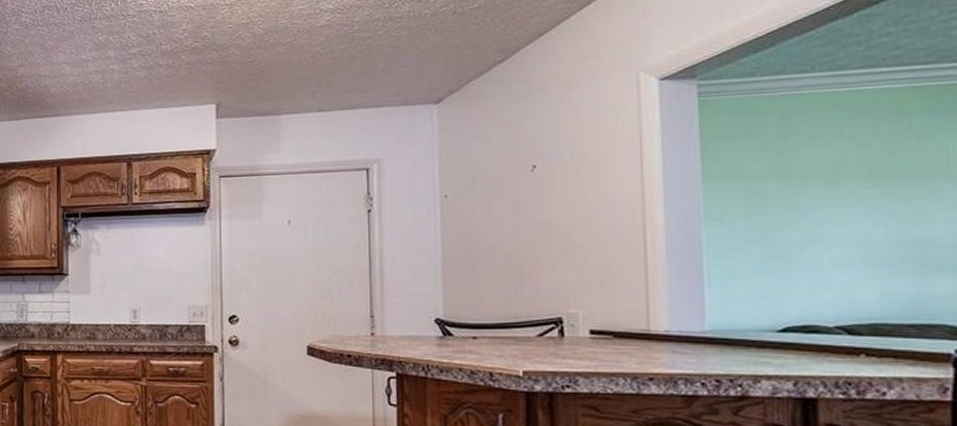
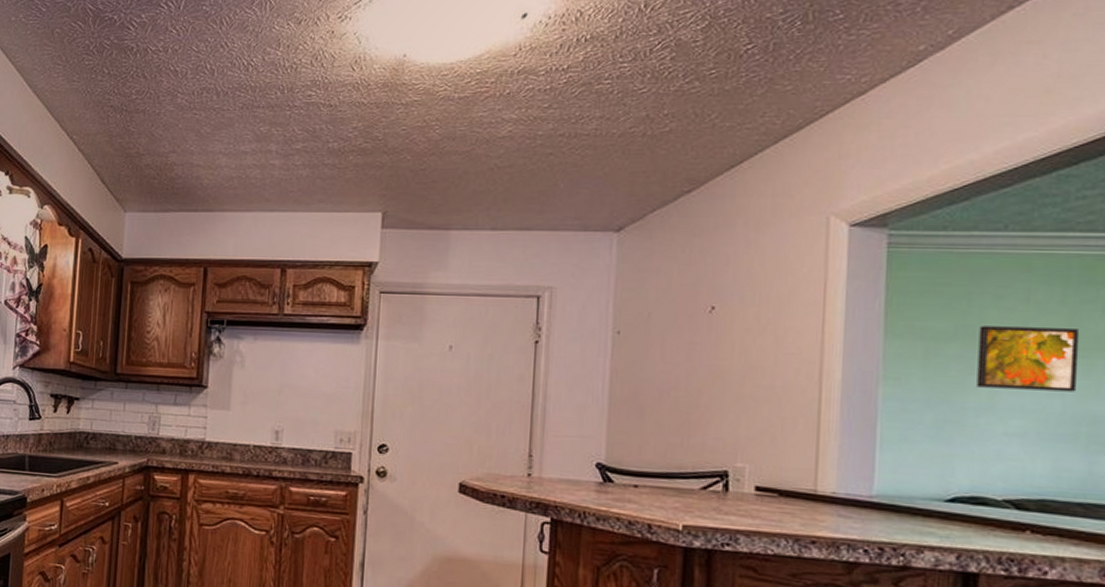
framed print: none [795,159,899,222] -> present [977,326,1080,392]

